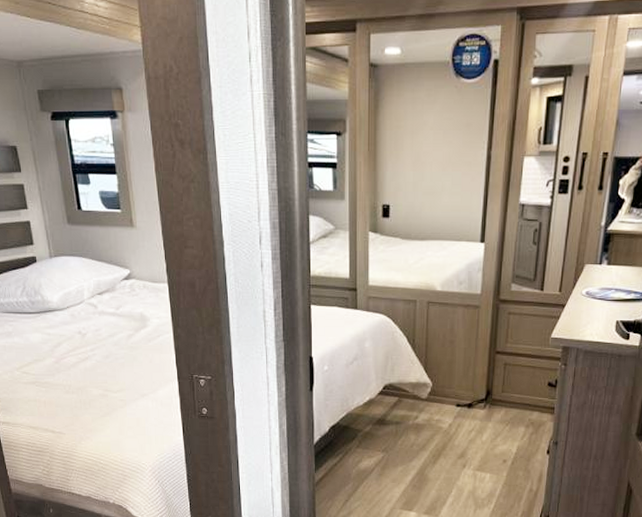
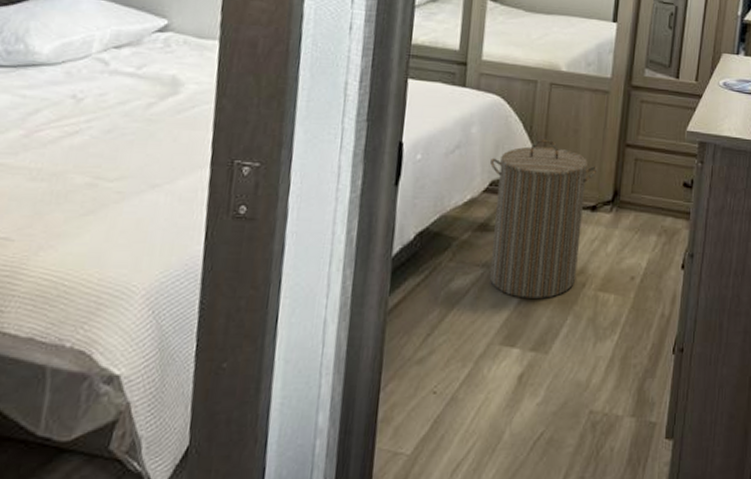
laundry hamper: none [382,349,472,476] -> present [490,138,598,298]

